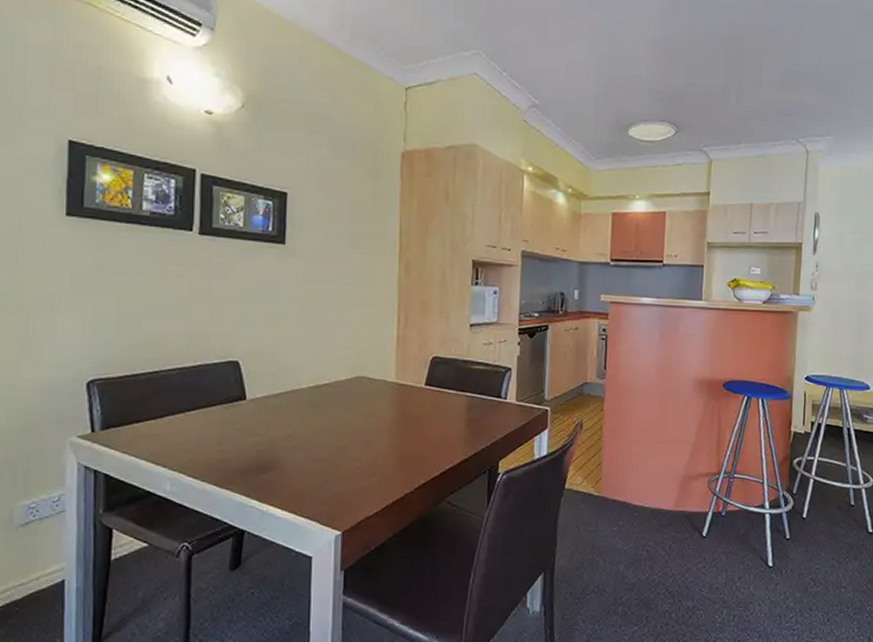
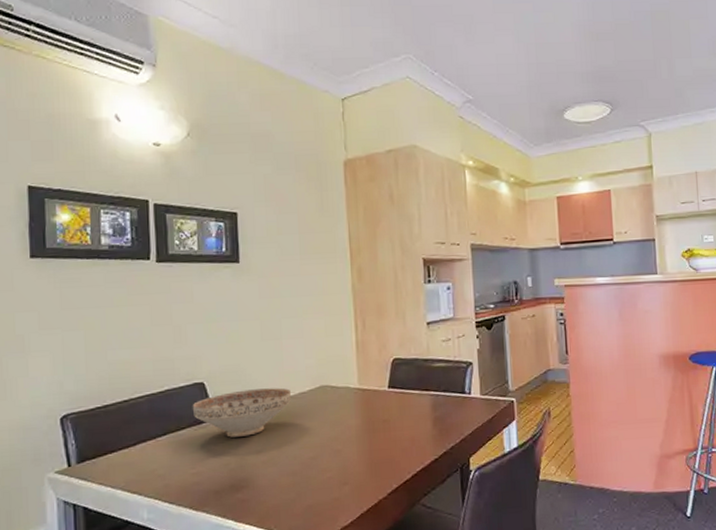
decorative bowl: none [224,373,328,419] -> present [192,387,292,438]

